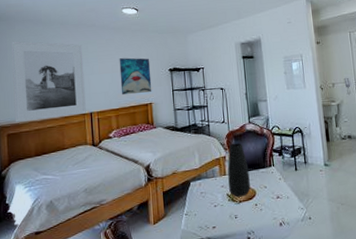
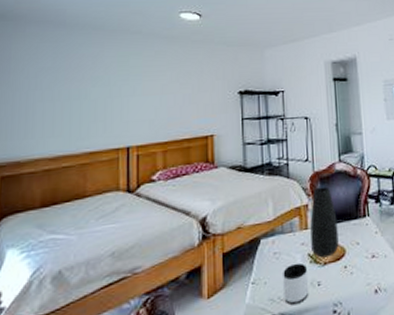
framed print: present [11,41,86,122] -> none [13,48,122,160]
wall art: present [119,57,152,95] -> none [172,75,215,123]
mug: none [208,200,229,232] -> present [283,263,309,306]

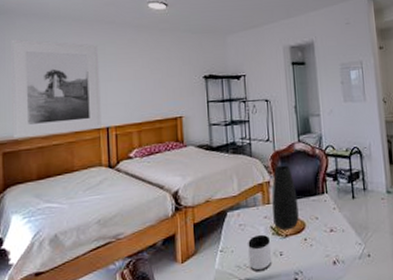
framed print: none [13,48,122,160] -> present [11,39,102,138]

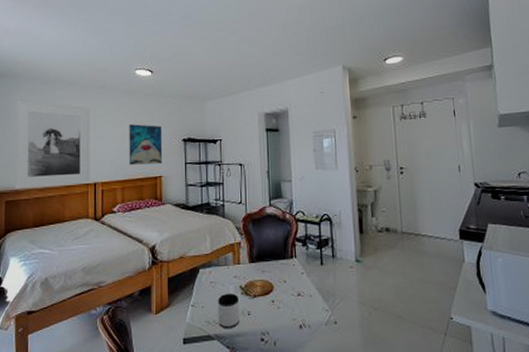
wall art: none [143,61,183,106] -> present [129,124,163,165]
vase: present [272,165,299,231] -> none [242,228,267,291]

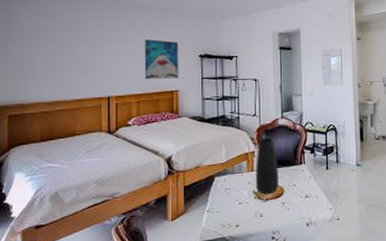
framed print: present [14,100,91,189] -> none [18,11,103,102]
mug: present [218,293,240,329] -> none [232,198,253,231]
vase: none [242,228,267,291] -> present [256,138,279,195]

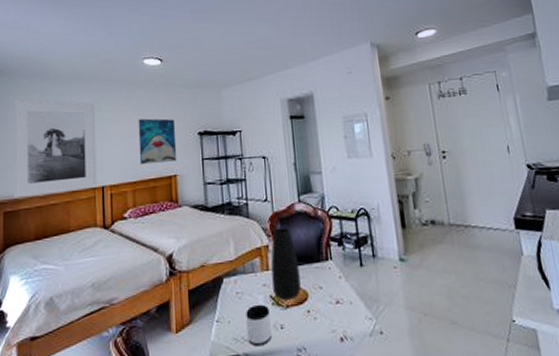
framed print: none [18,11,103,102] -> present [13,99,97,197]
mug: none [232,198,253,231] -> present [246,304,272,347]

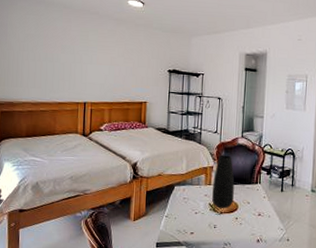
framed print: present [13,99,97,197] -> none [9,18,83,102]
wall art: present [138,118,177,164] -> none [117,51,150,91]
mug: present [246,304,272,347] -> none [188,208,207,238]

